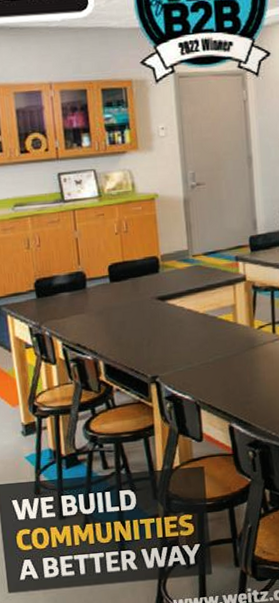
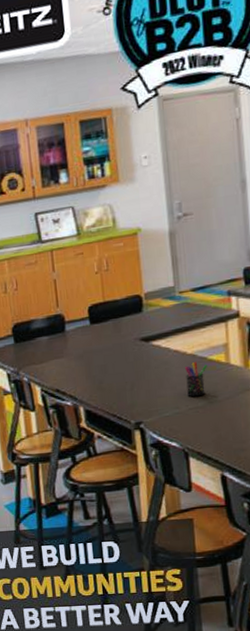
pen holder: none [197,320,217,353] -> present [185,361,207,397]

